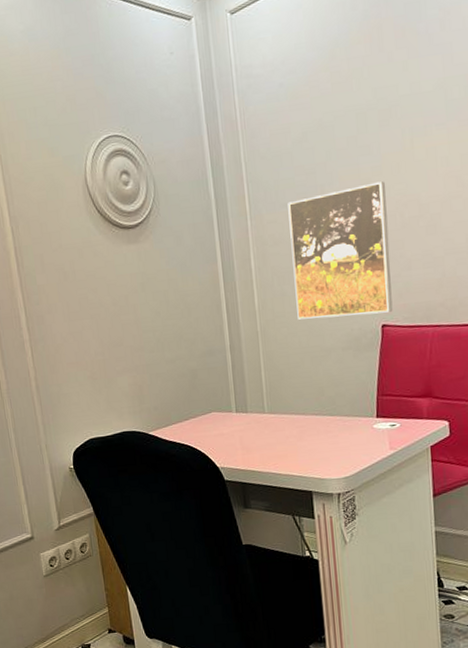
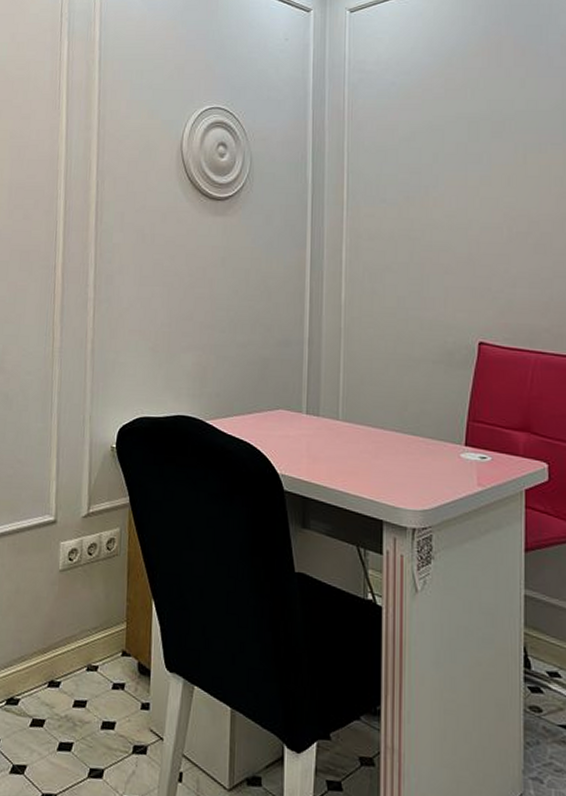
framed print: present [287,181,393,320] -> none [386,192,493,329]

